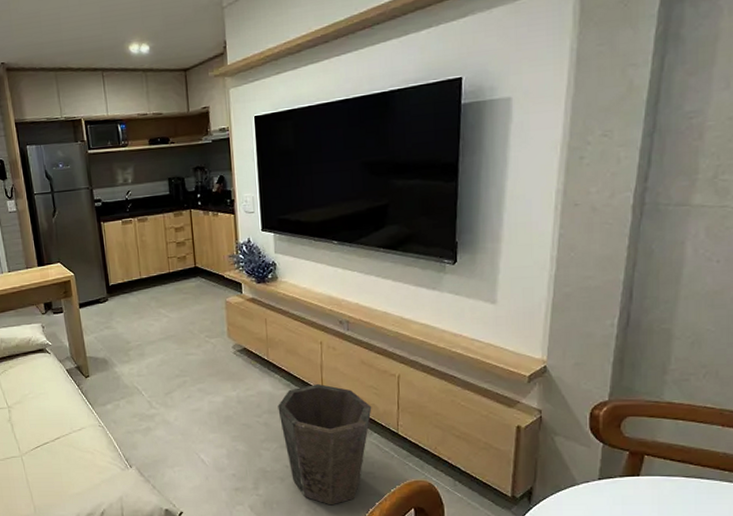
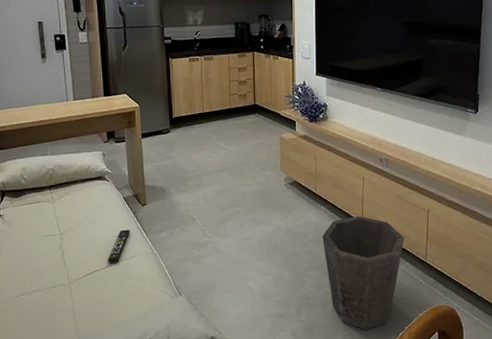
remote control: none [56,402,76,435] -> present [108,229,130,263]

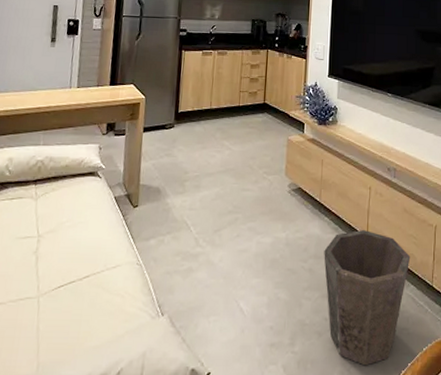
remote control: present [108,229,130,263] -> none [86,234,117,273]

